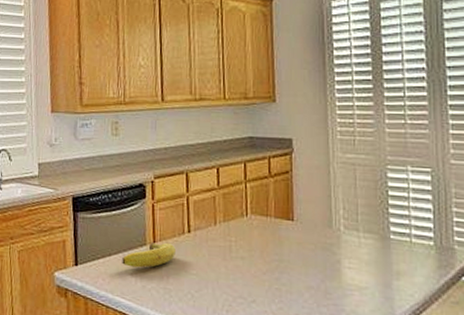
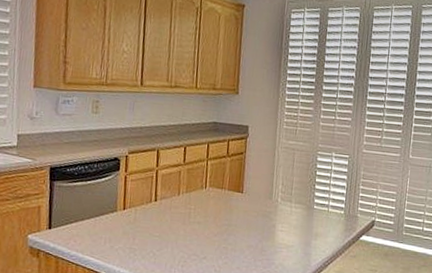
fruit: present [122,242,176,268] -> none [93,209,143,231]

